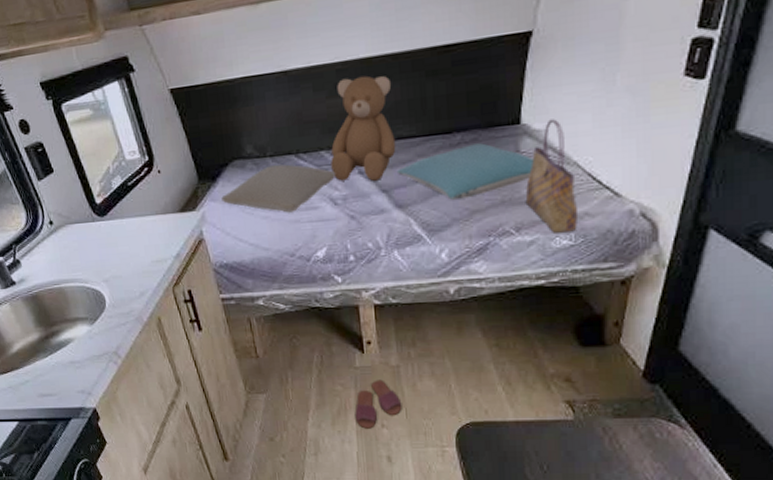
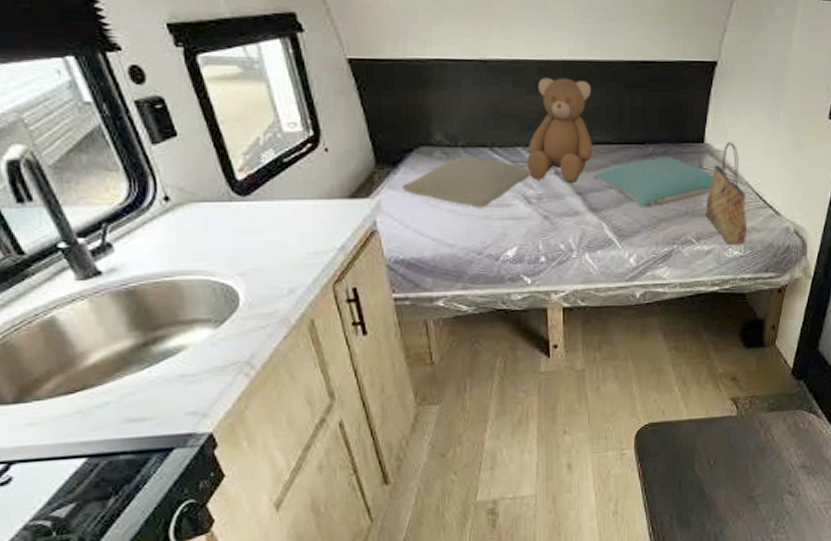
slippers: present [355,379,402,429] -> none [537,384,585,437]

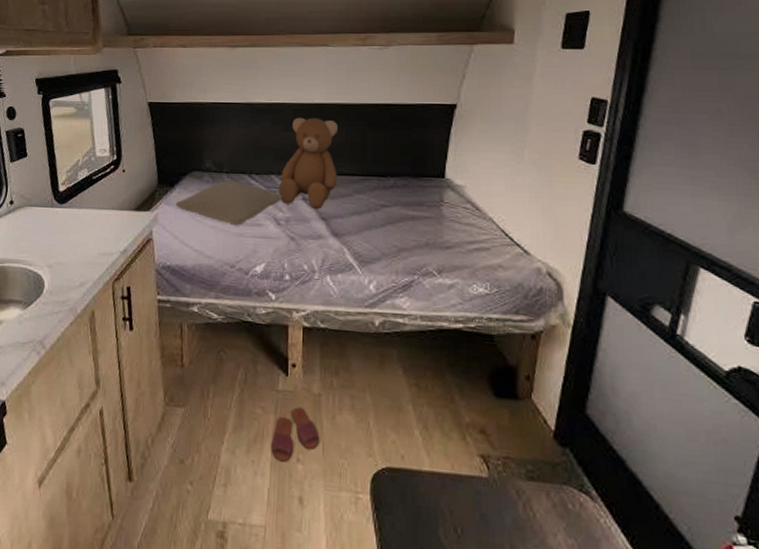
slippers: none [537,384,585,437] -> present [271,407,320,462]
pillow: present [592,156,714,207] -> none [336,189,455,236]
tote bag: present [705,142,746,244] -> none [447,178,492,281]

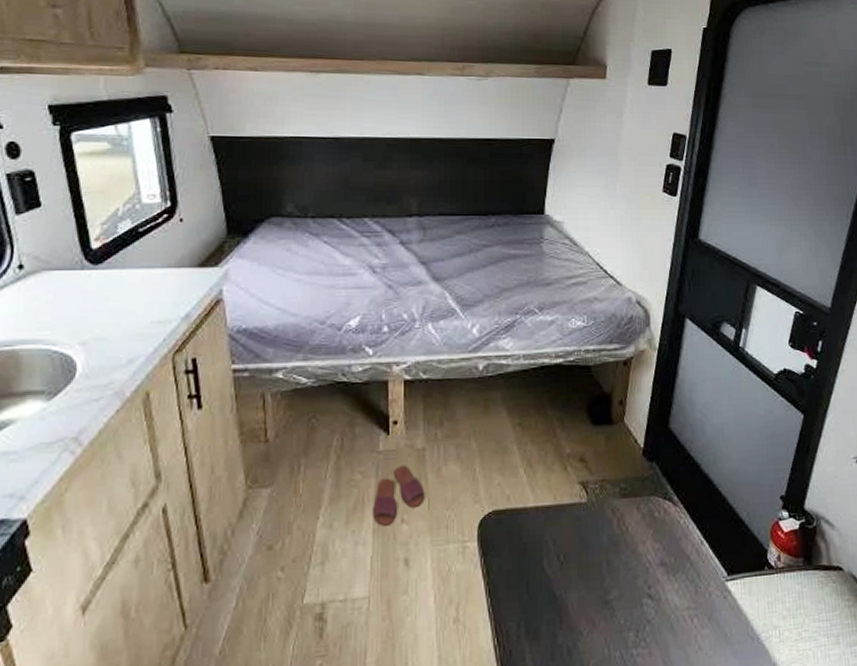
pillow: present [176,181,283,226] -> none [251,227,378,277]
teddy bear: present [279,117,339,208] -> none [373,153,437,252]

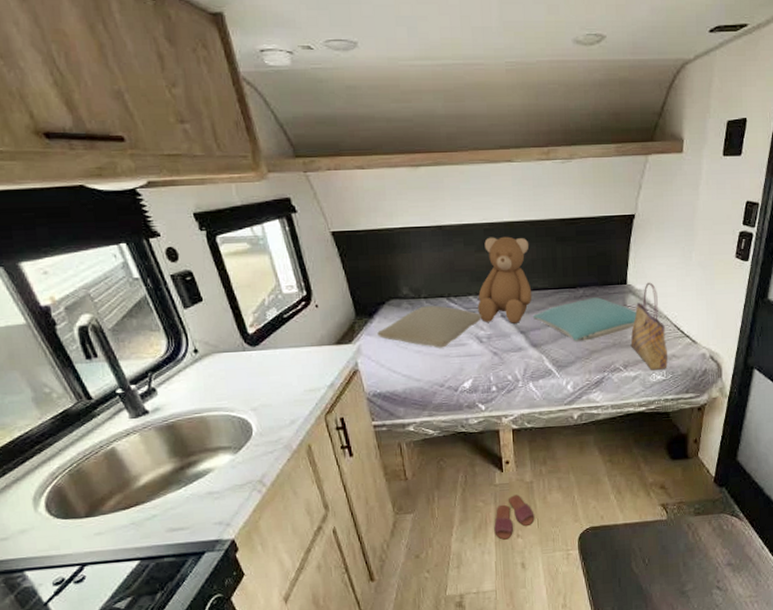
pillow: none [251,227,378,277] -> present [377,305,482,348]
teddy bear: none [373,153,437,252] -> present [478,236,532,324]
pillow: none [436,227,555,277] -> present [532,297,637,341]
tote bag: none [547,213,589,315] -> present [630,282,668,370]

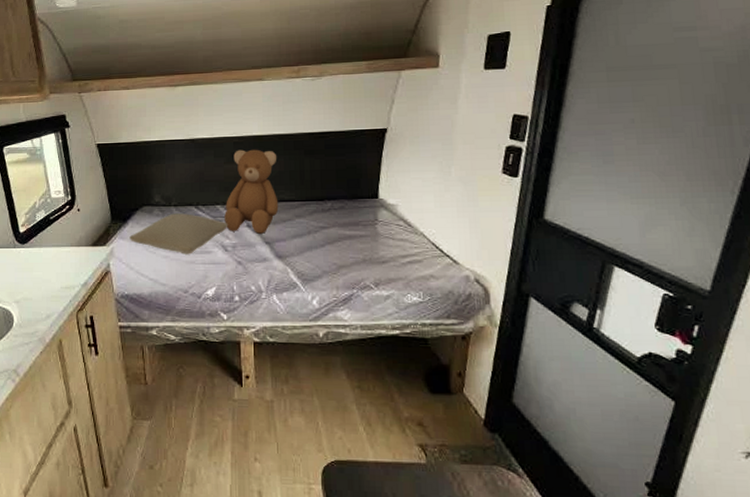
slippers: present [494,494,535,540] -> none [231,413,274,462]
pillow: present [532,297,637,341] -> none [278,211,389,255]
tote bag: present [630,282,668,370] -> none [382,197,425,290]

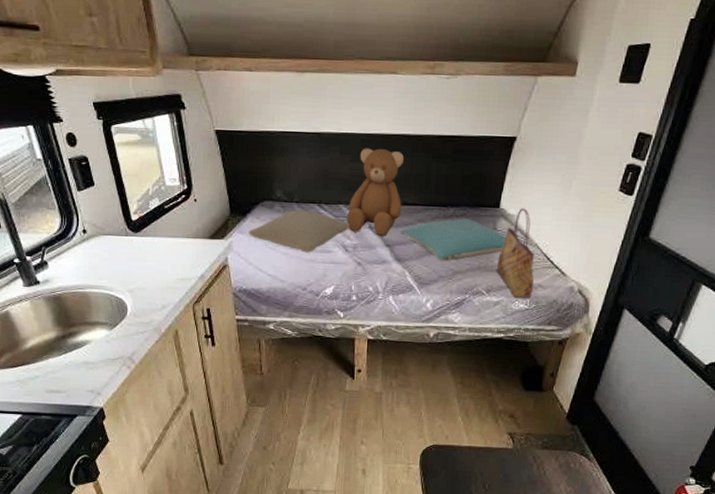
pillow: none [278,211,389,255] -> present [399,218,506,261]
tote bag: none [382,197,425,290] -> present [496,208,534,298]

